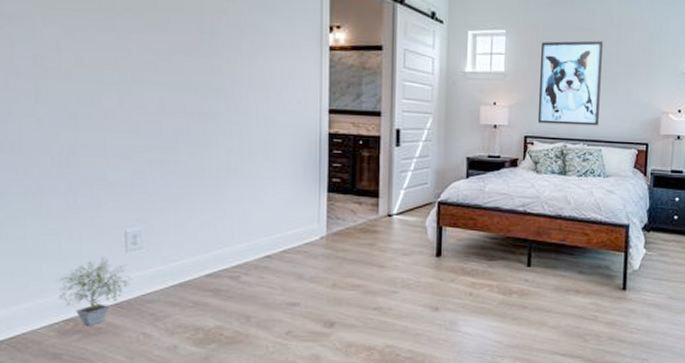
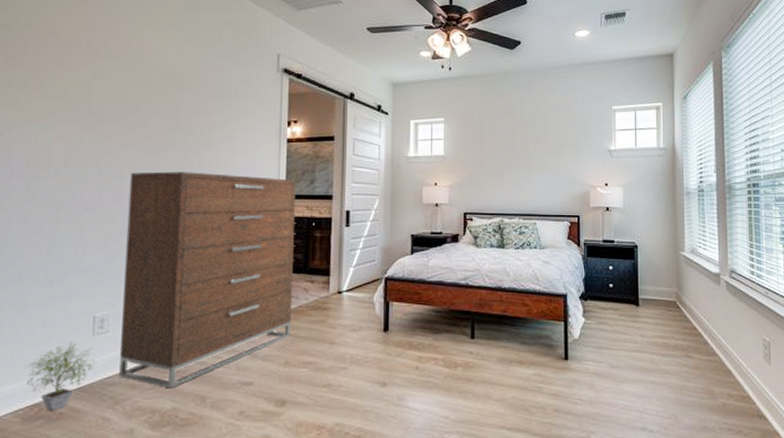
dresser: none [153,77,341,307] -> present [119,171,297,389]
wall art: present [537,40,603,126] -> none [475,124,532,201]

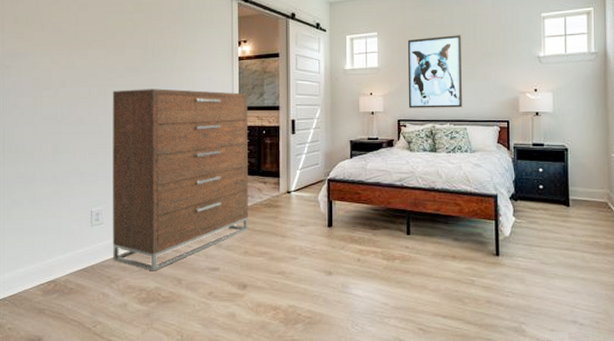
potted plant: present [26,341,97,411] -> none [44,230,96,286]
wall art: none [475,124,532,201] -> present [407,35,462,108]

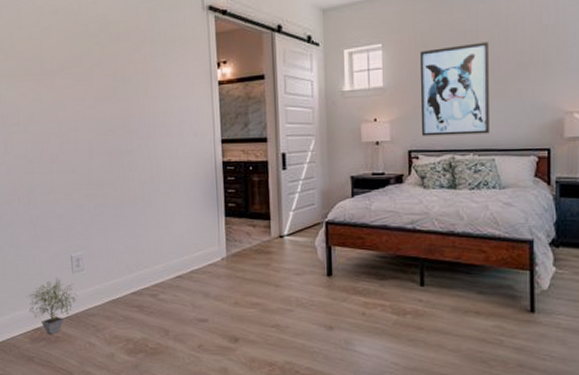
potted plant: none [44,230,96,286] -> present [29,277,79,334]
dresser: present [112,88,248,271] -> none [83,121,238,321]

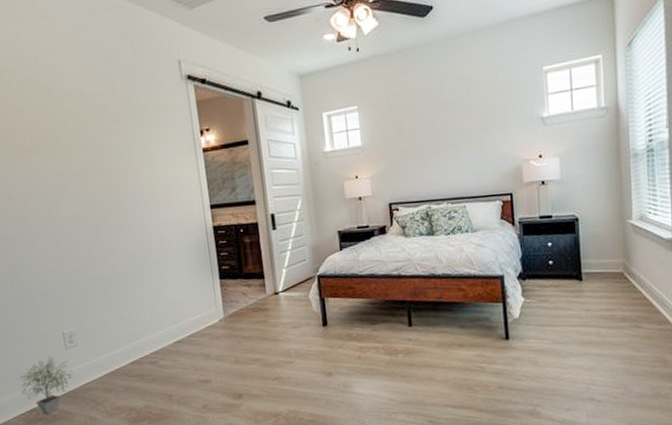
wall art: present [419,42,489,136] -> none [392,100,459,190]

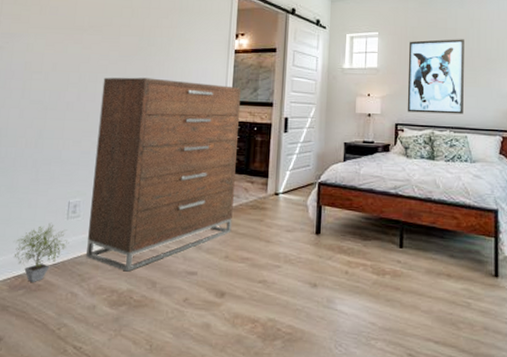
dresser: none [65,189,237,390] -> present [86,77,242,272]
wall art: none [392,100,459,190] -> present [407,39,464,114]

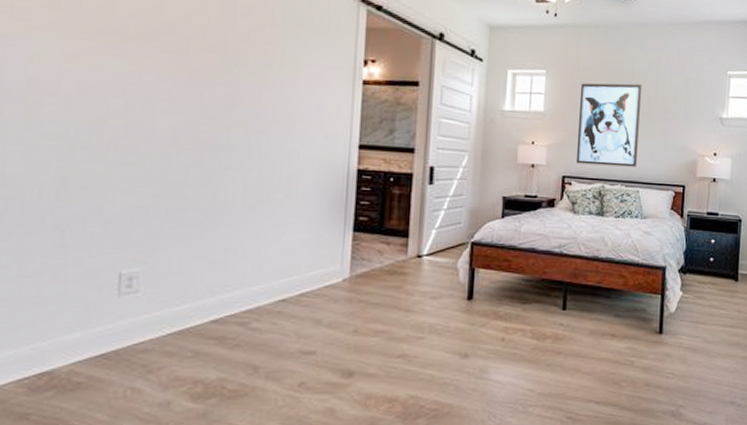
potted plant: present [14,222,69,282] -> none [32,301,124,380]
dresser: present [86,77,242,272] -> none [152,107,373,357]

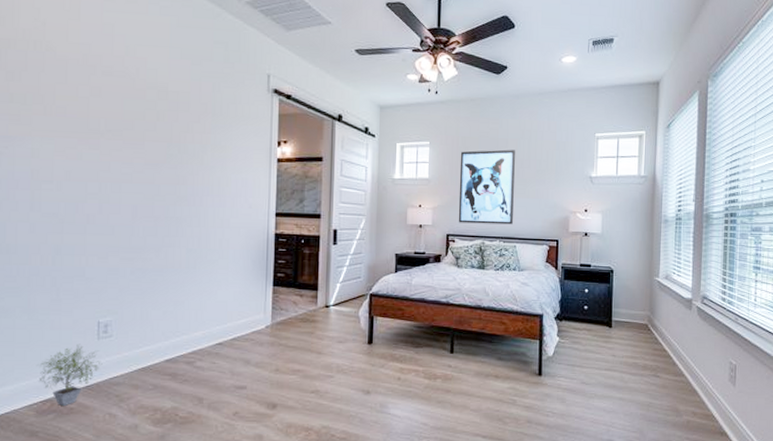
potted plant: none [32,301,124,380] -> present [39,343,103,406]

